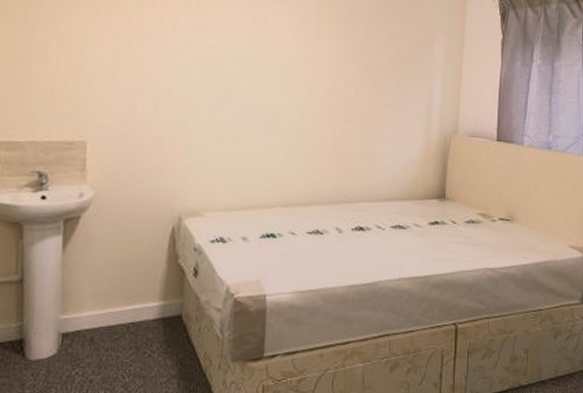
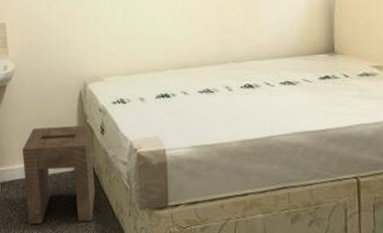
stool: none [93,265,182,383] -> present [22,124,96,225]

